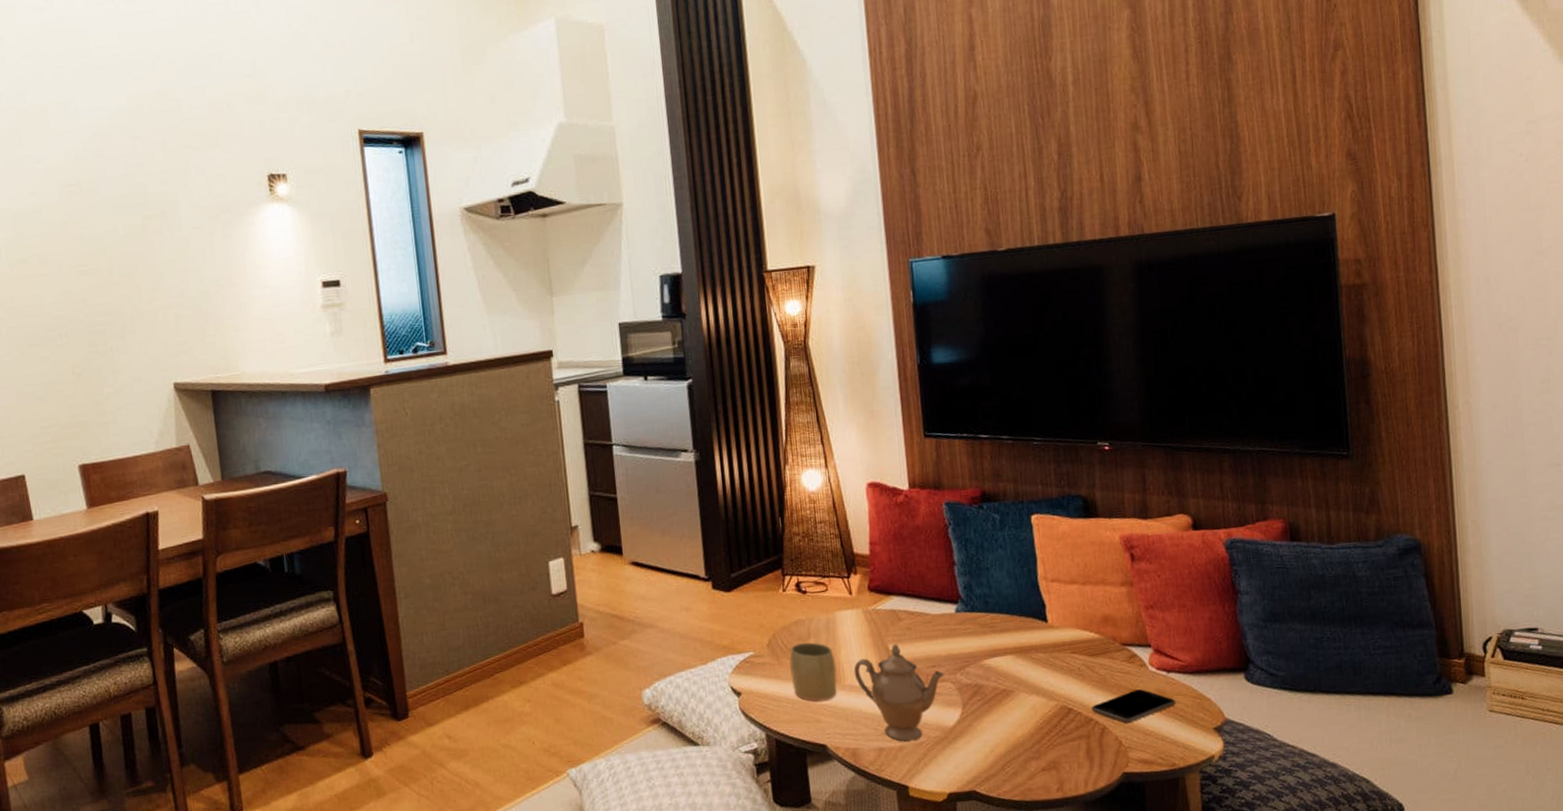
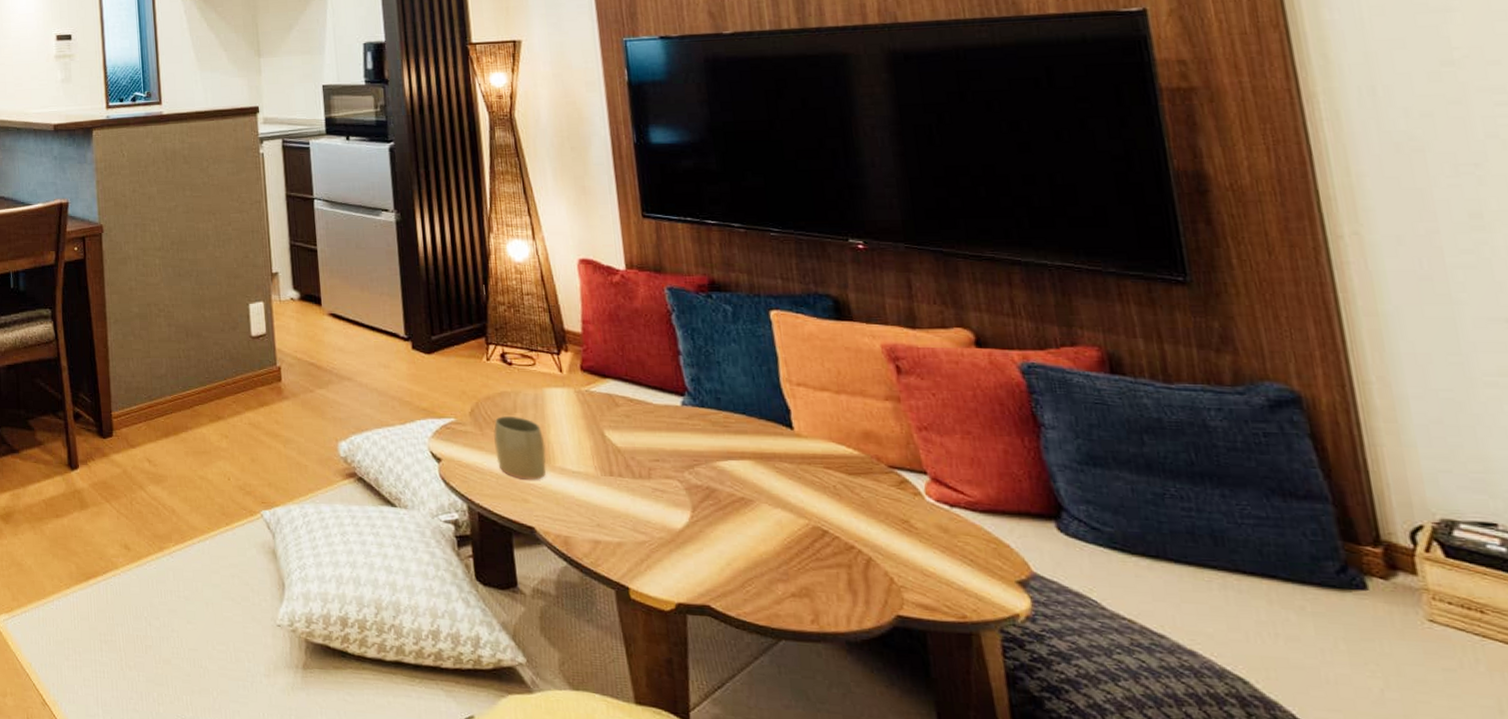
teapot: present [853,644,945,742] -> none [565,431,671,538]
smartphone: present [1091,688,1177,723] -> none [851,520,964,558]

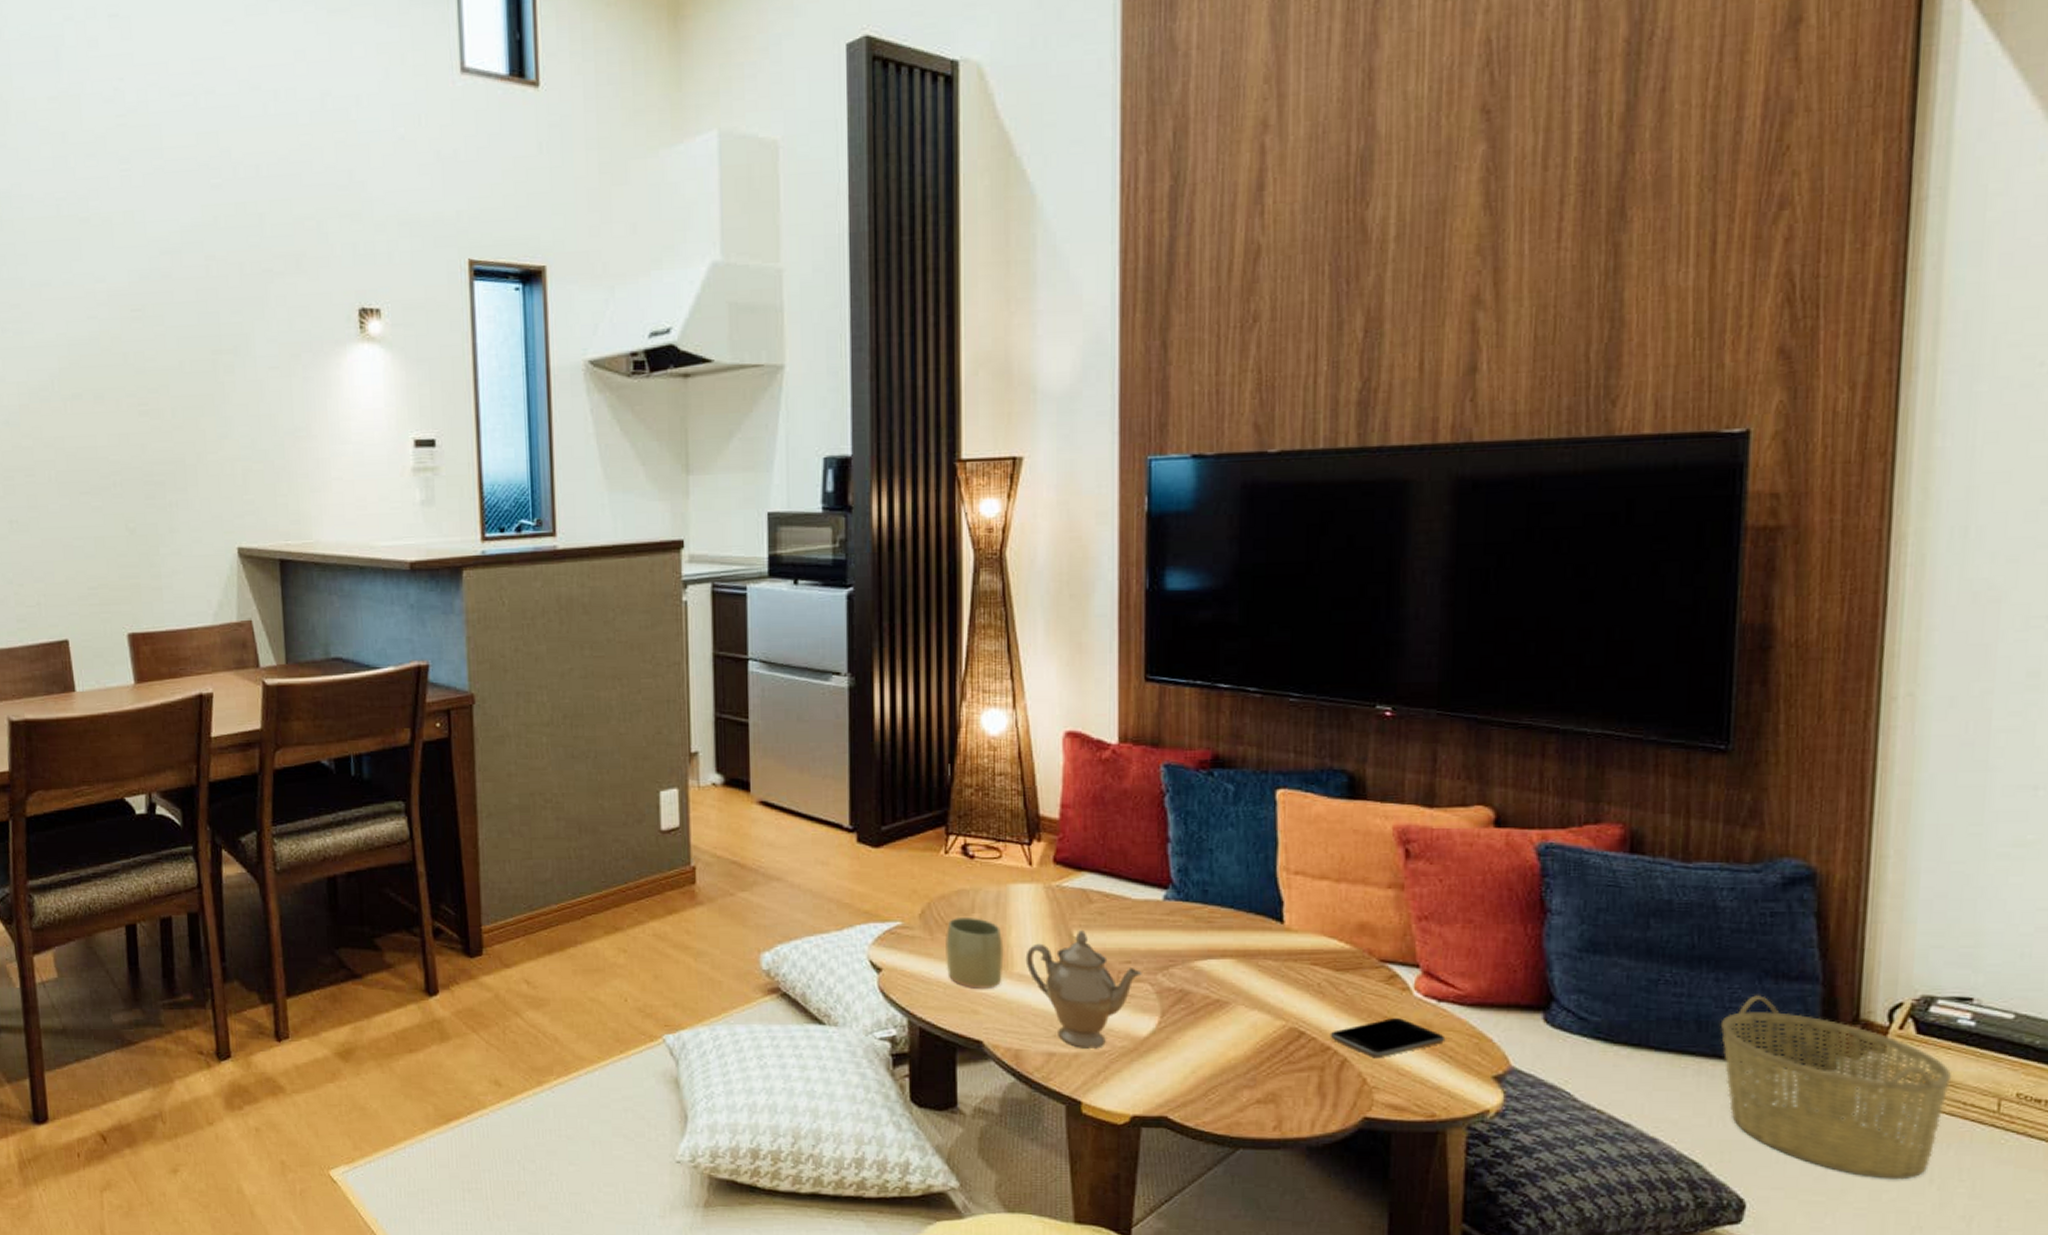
teapot: none [565,431,671,538] -> present [1025,930,1142,1048]
smartphone: none [851,520,964,558] -> present [1330,1017,1446,1057]
basket: none [1235,512,1497,709] -> present [1720,995,1952,1180]

